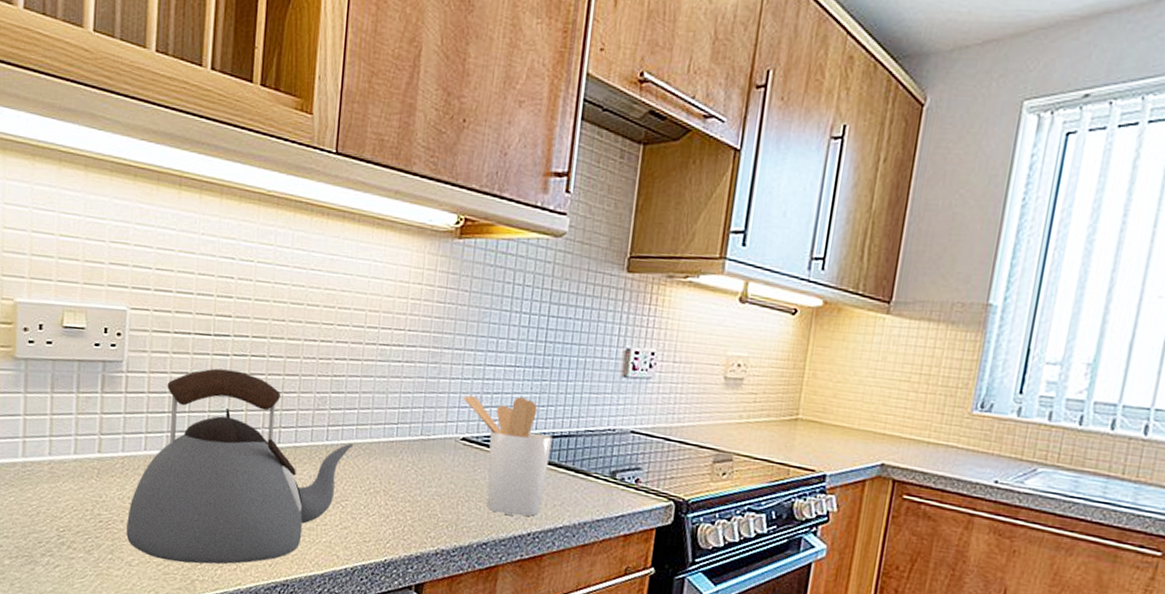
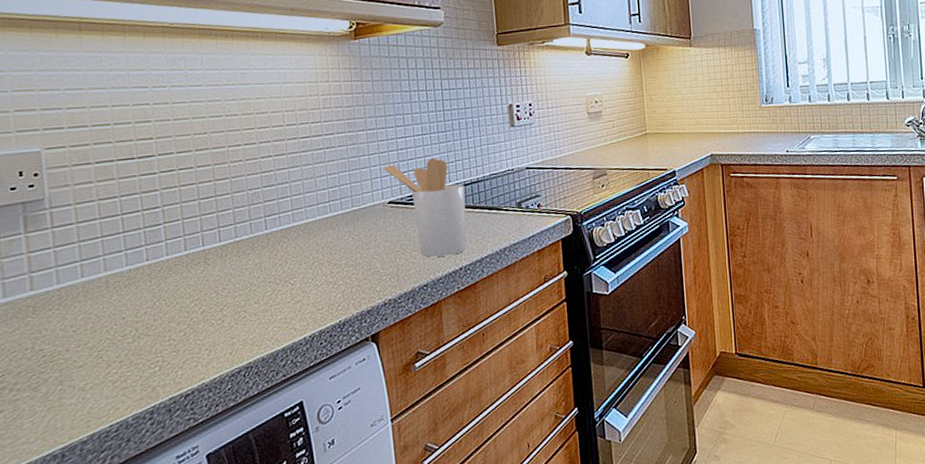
kettle: present [126,368,354,565] -> none [73,185,293,377]

